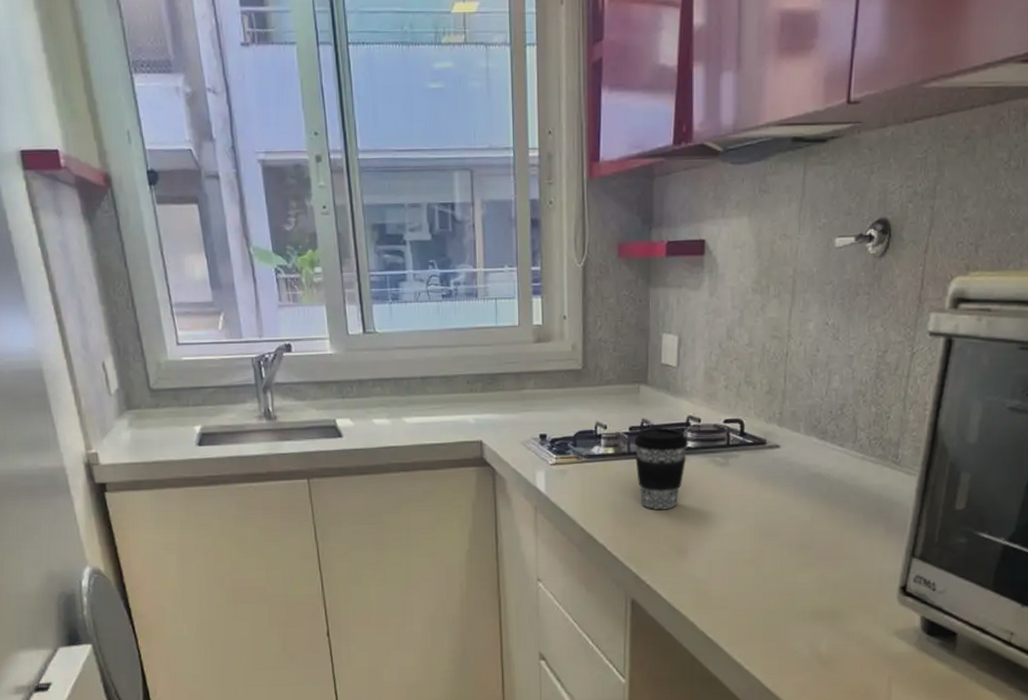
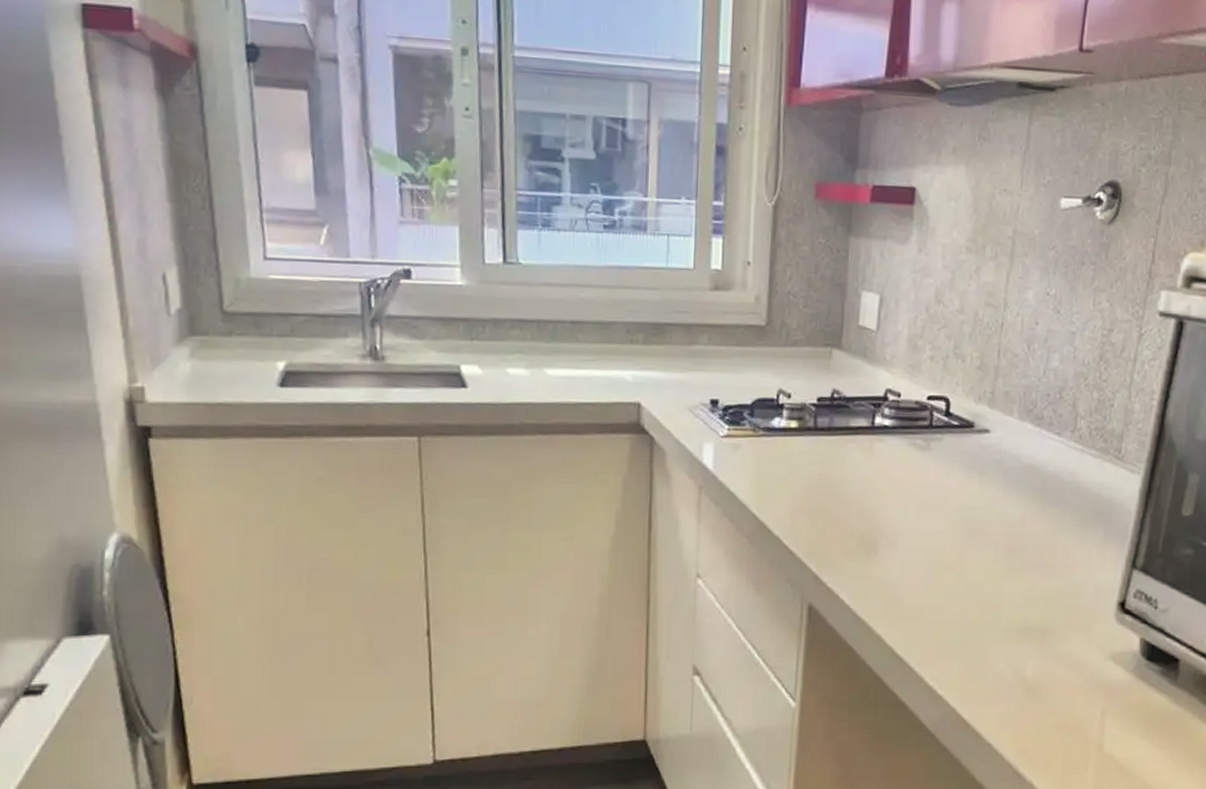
coffee cup: present [634,427,688,509] -> none [822,399,885,498]

